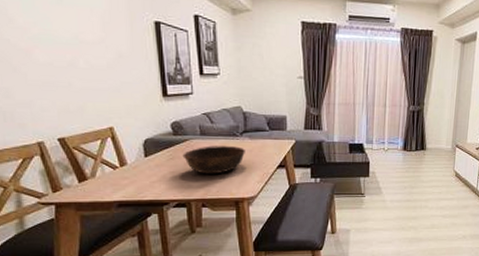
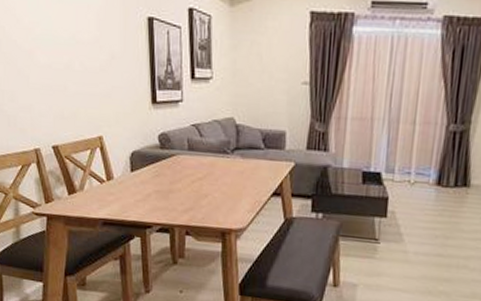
bowl: present [182,146,245,175] -> none [168,163,236,198]

